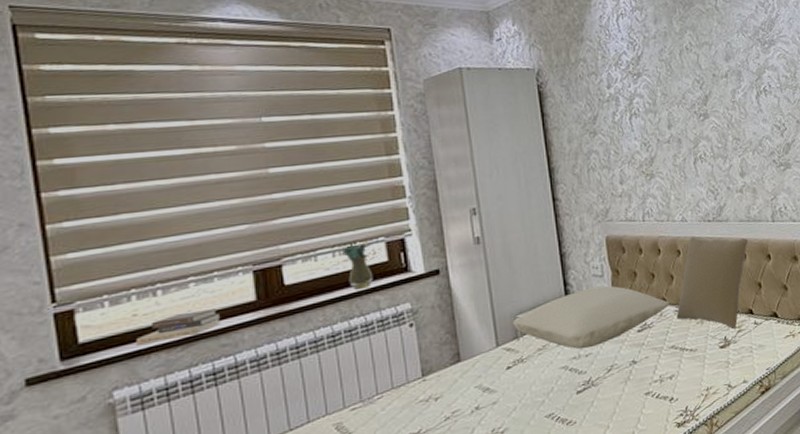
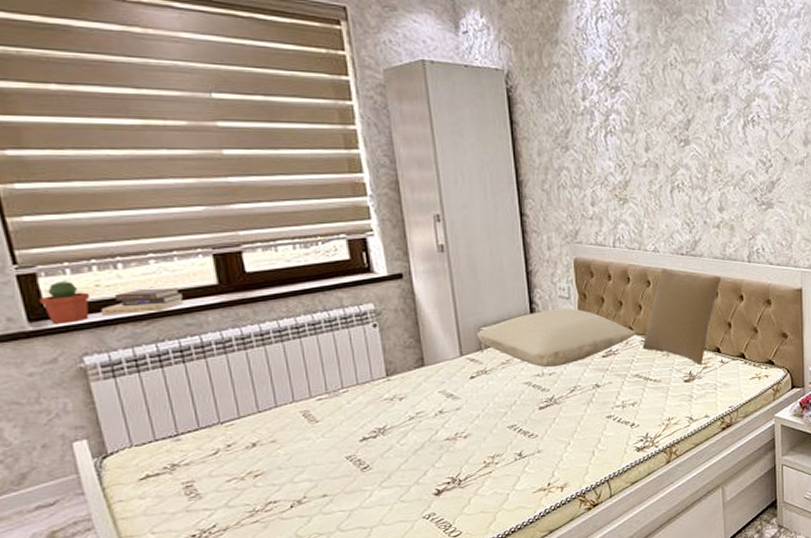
succulent plant: none [74,314,127,360] -> present [39,281,91,324]
vase: present [342,240,374,291] -> none [303,234,336,286]

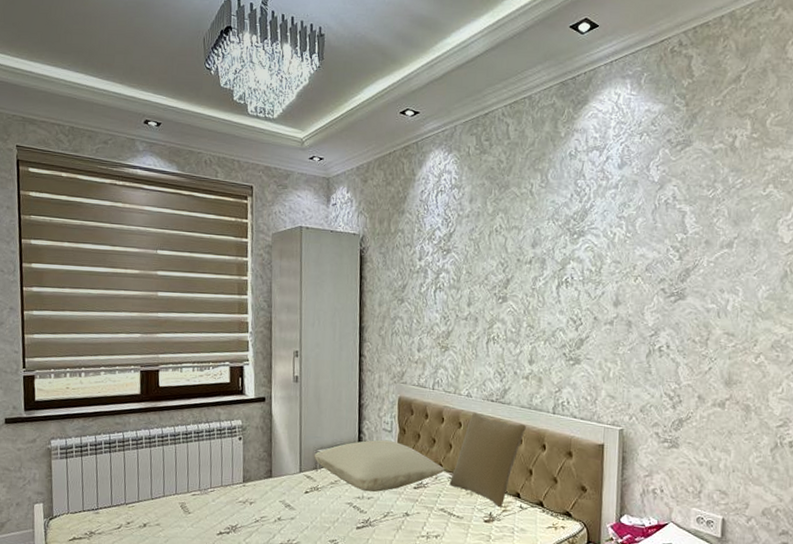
succulent plant: present [39,281,91,324] -> none [33,383,63,415]
books: present [102,288,185,317] -> none [67,392,118,412]

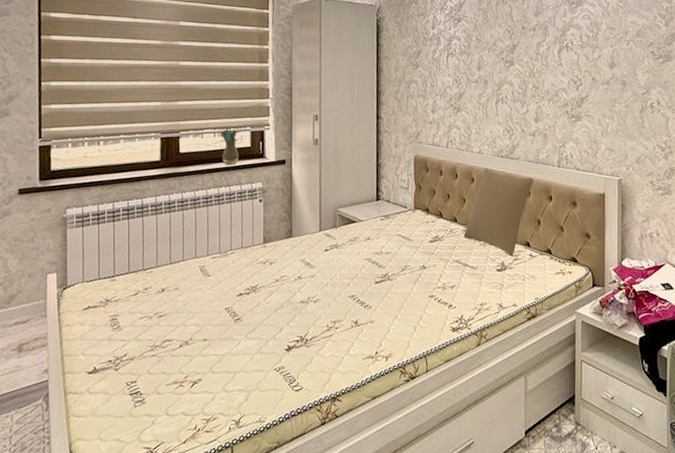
vase: none [199,360,219,402] -> present [220,126,239,166]
pillow: present [314,439,445,493] -> none [333,196,459,248]

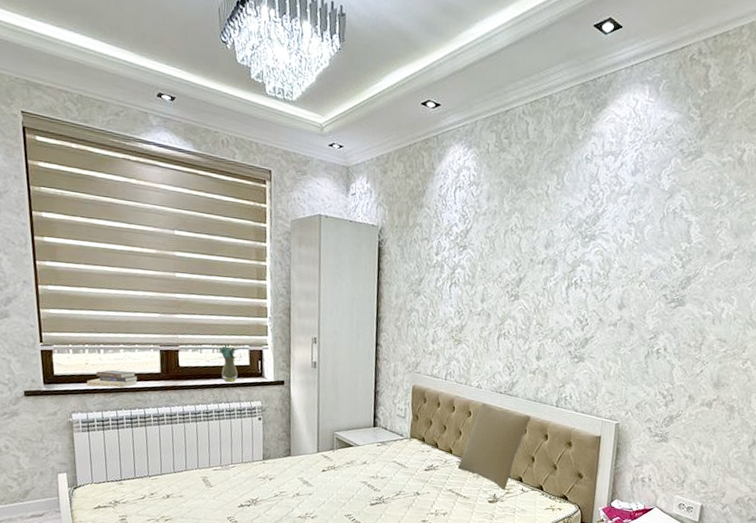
books: none [84,160,137,180] -> present [87,369,138,388]

